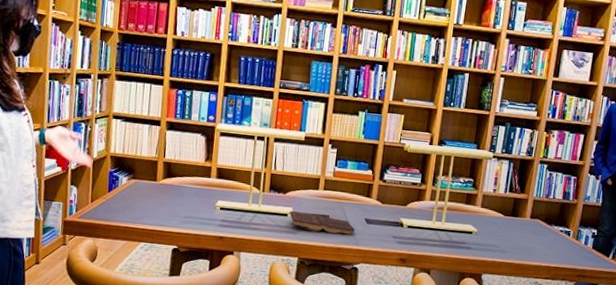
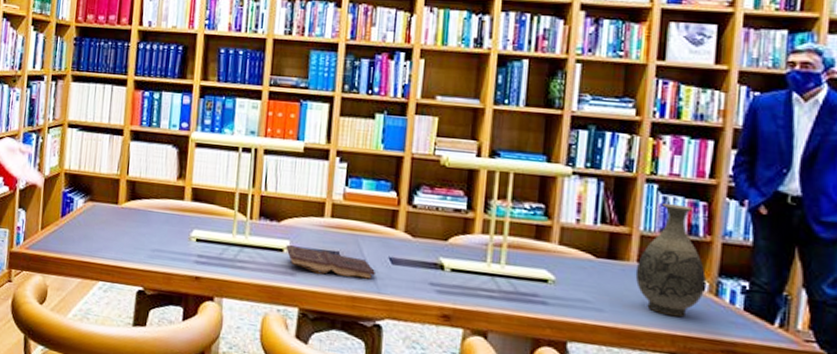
vase: none [528,177,572,255] -> present [635,202,706,317]

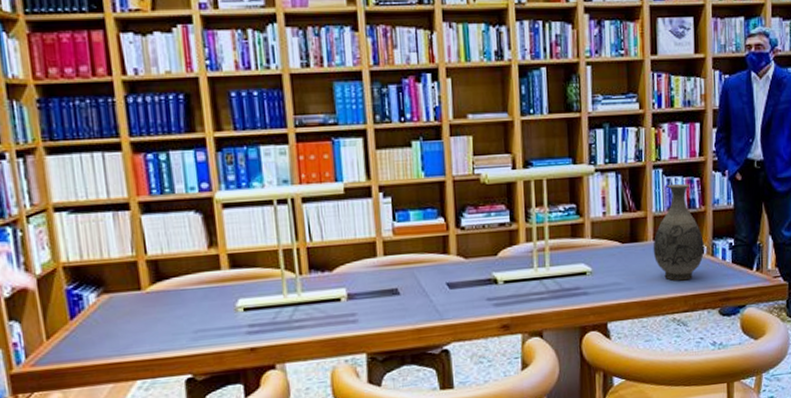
book: present [286,245,376,280] -> none [343,289,437,315]

